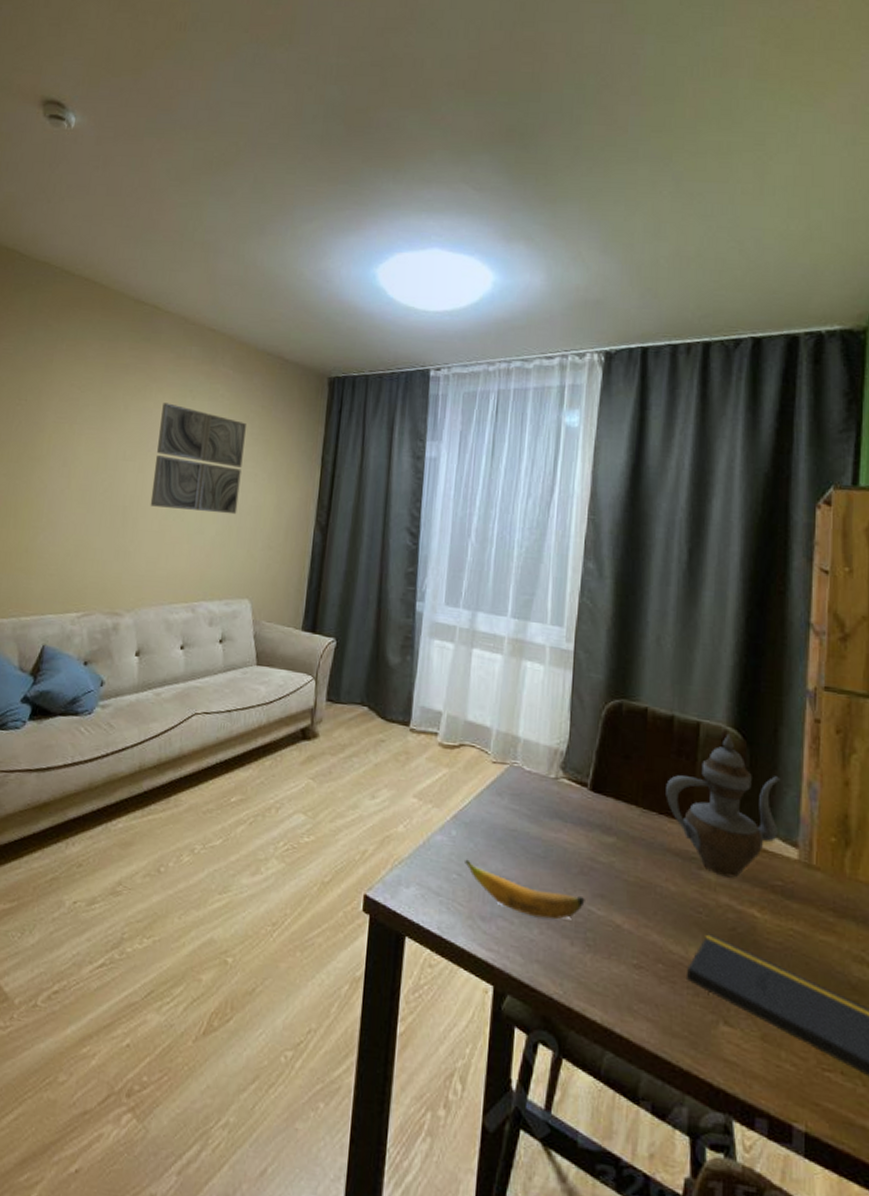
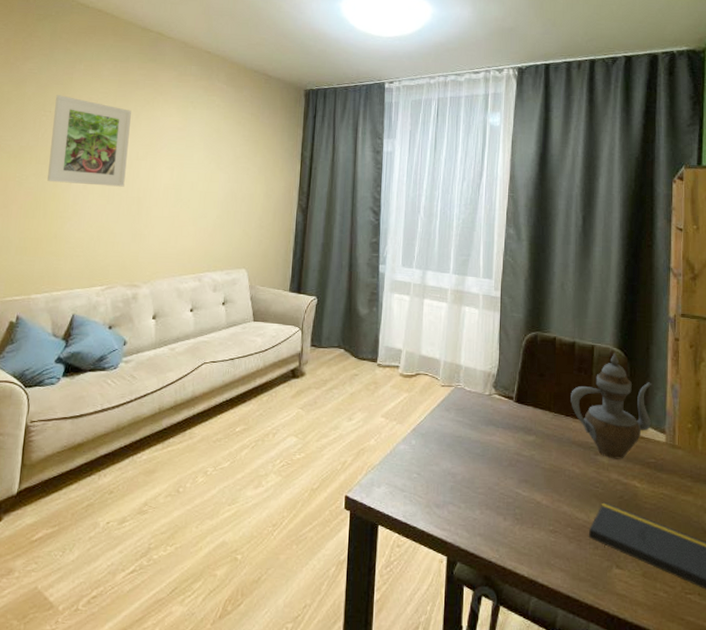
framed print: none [20,380,119,493] -> present [47,95,131,187]
wall art: present [150,403,246,515] -> none [160,112,239,201]
banana: present [465,859,585,920] -> none [423,462,514,502]

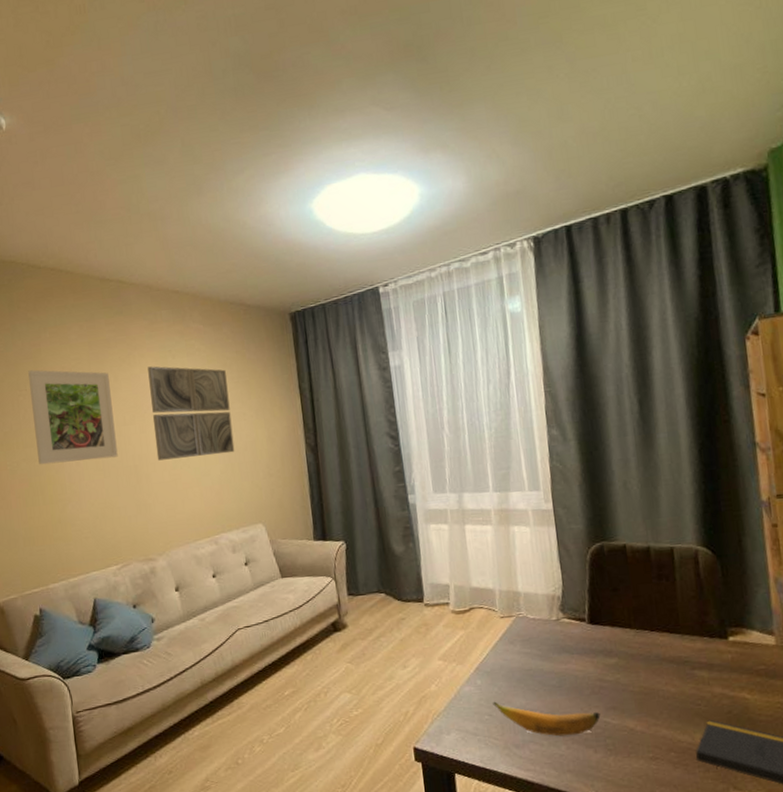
wall art: none [160,112,239,201] -> present [147,366,235,461]
banana: none [423,462,514,502] -> present [493,701,601,737]
teapot: present [571,353,652,459] -> none [653,552,755,672]

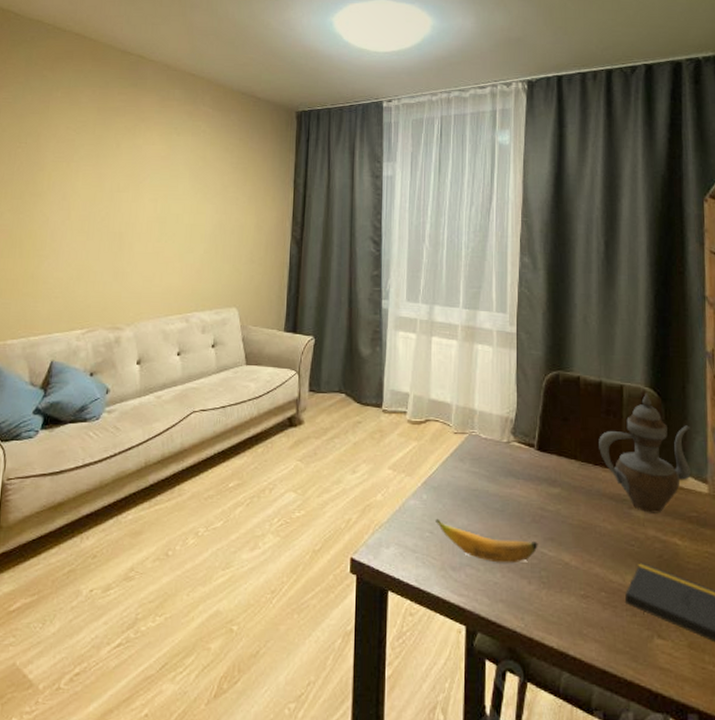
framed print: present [28,369,118,465] -> none [23,125,112,222]
wall art: present [147,366,235,461] -> none [143,140,226,234]
teapot: none [653,552,755,672] -> present [599,393,691,513]

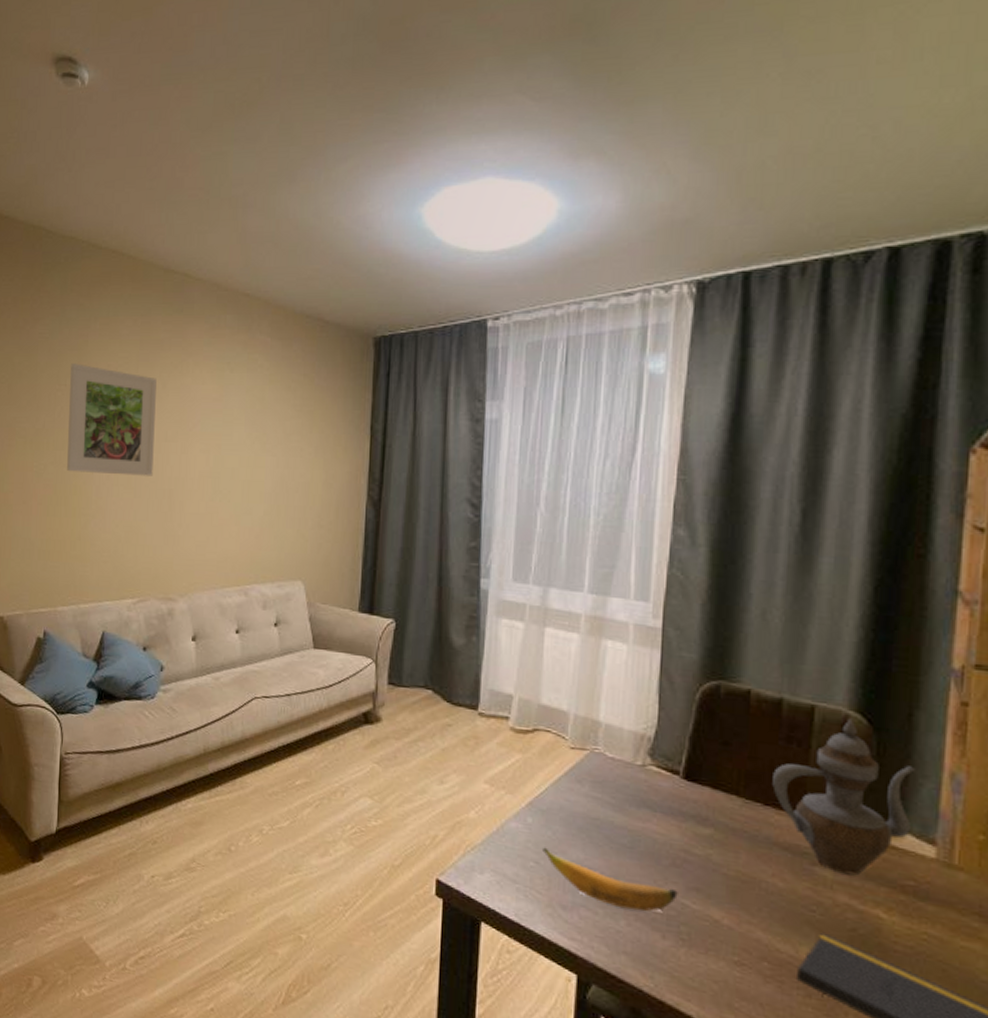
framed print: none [23,125,112,222] -> present [67,363,157,476]

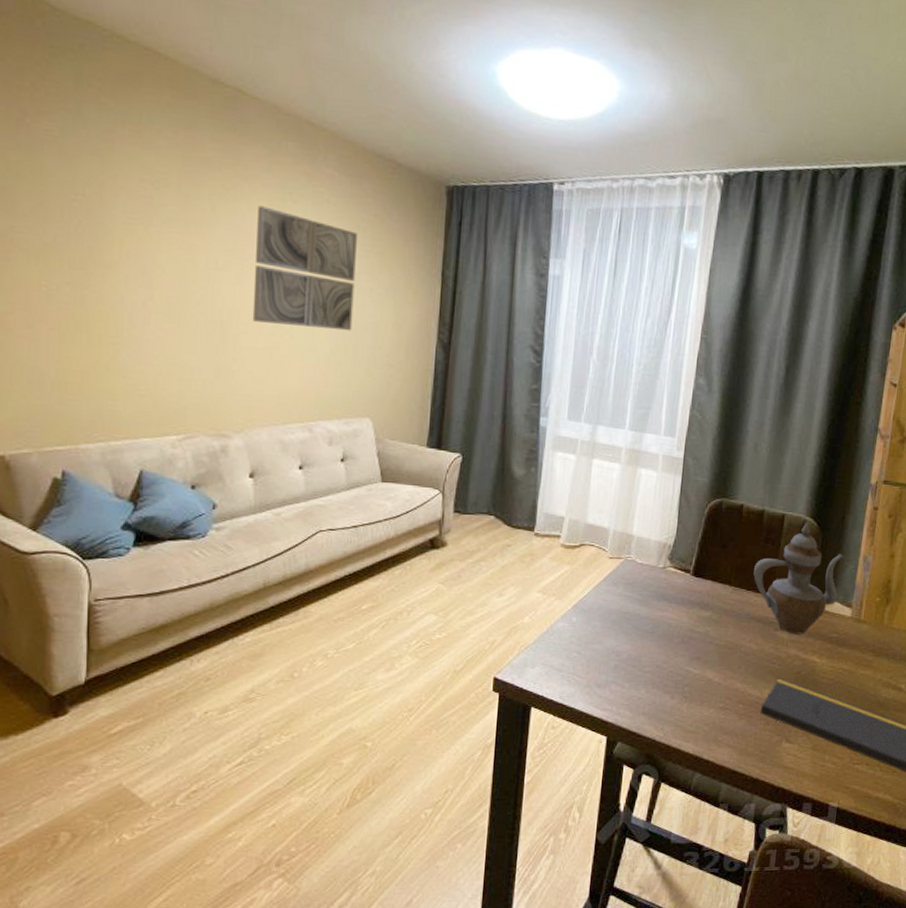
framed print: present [67,363,157,476] -> none [89,171,204,306]
wall art: none [195,378,288,493] -> present [252,206,357,331]
banana: present [543,847,678,912] -> none [584,640,684,681]

